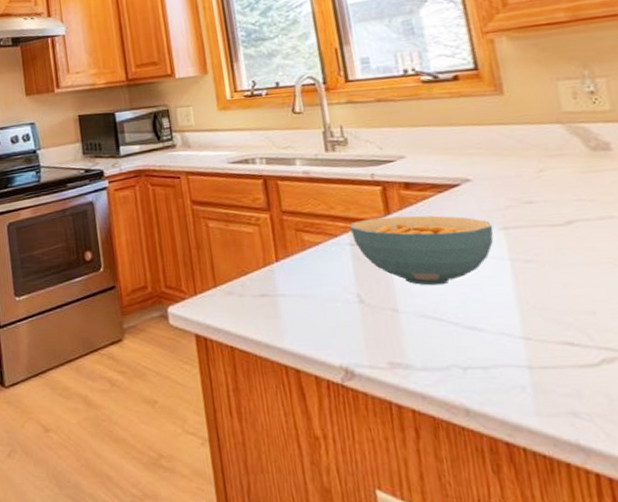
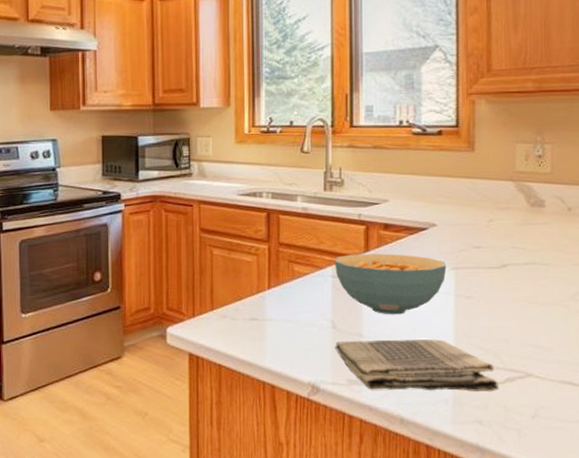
dish towel: none [366,313,595,377] -> present [335,339,499,393]

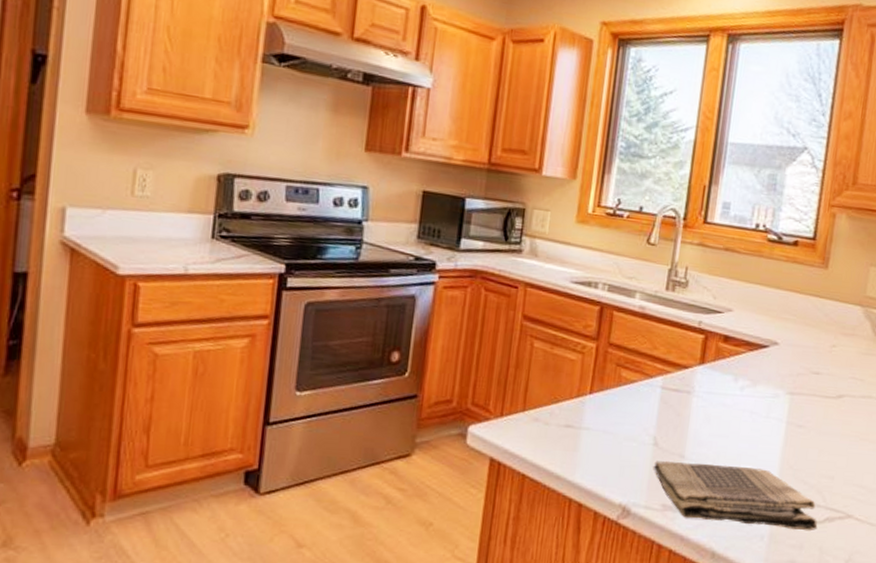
cereal bowl: present [334,253,447,315] -> none [665,365,783,438]

